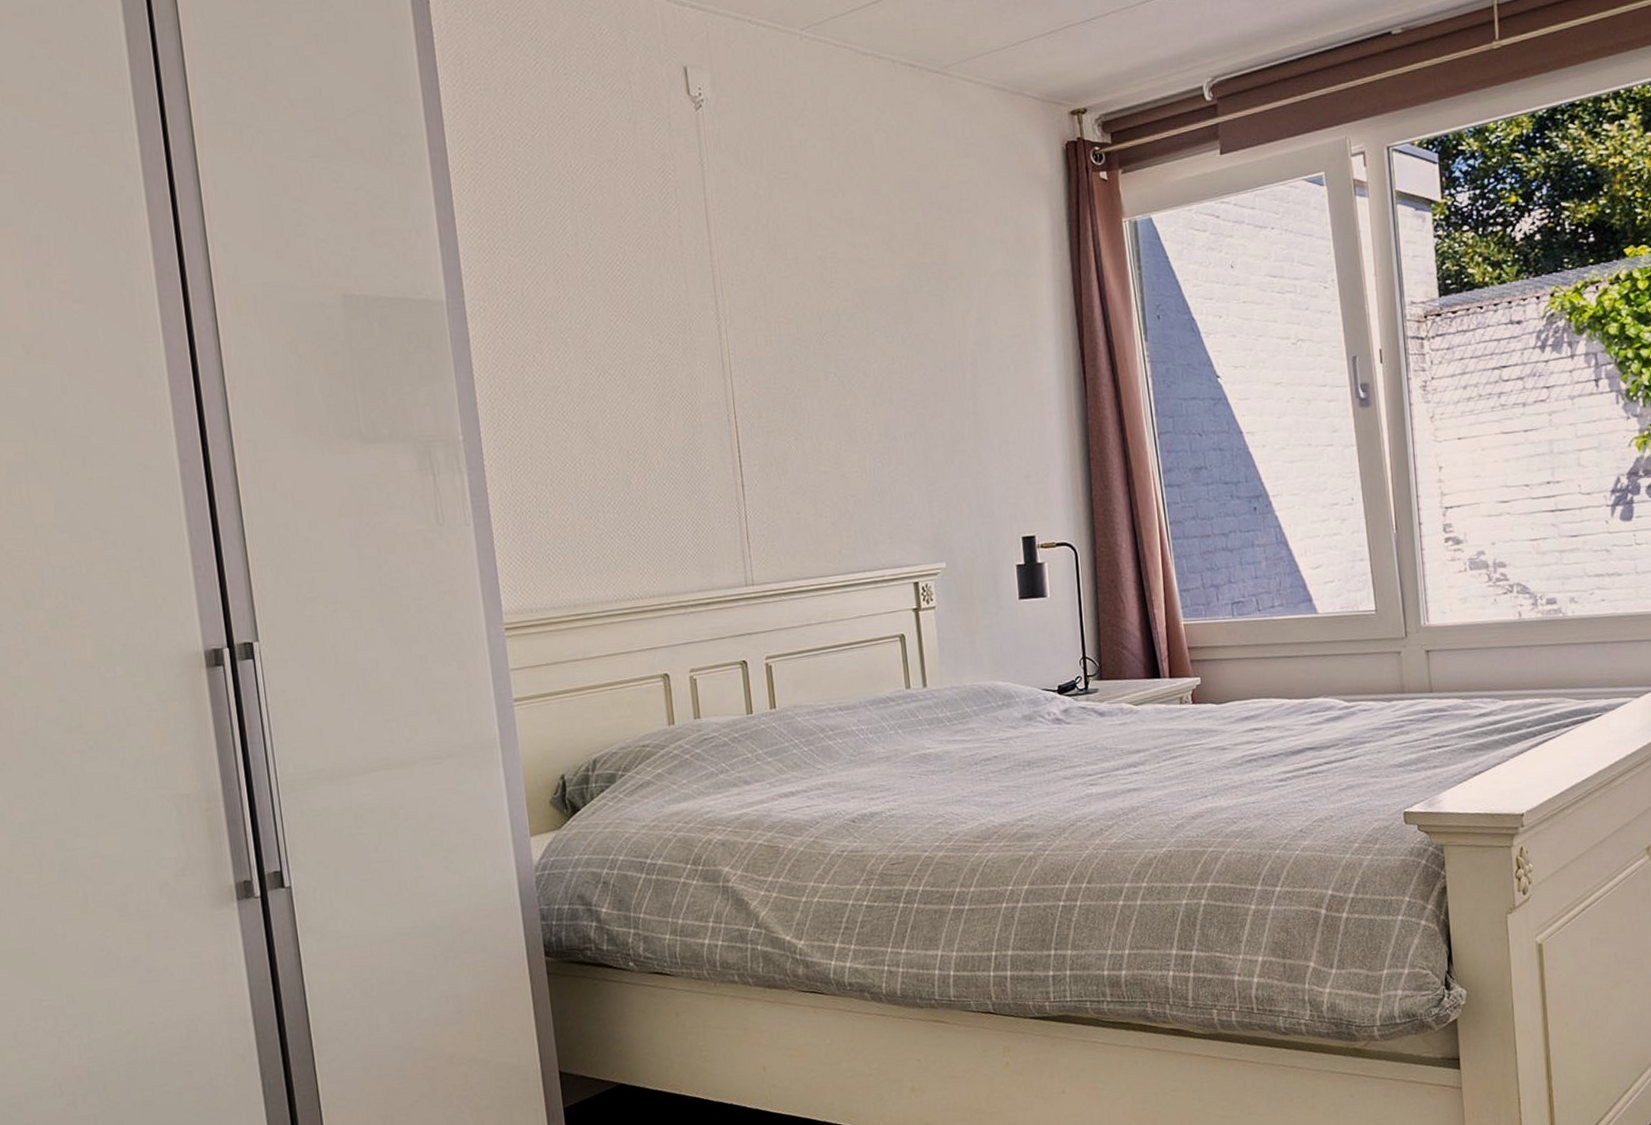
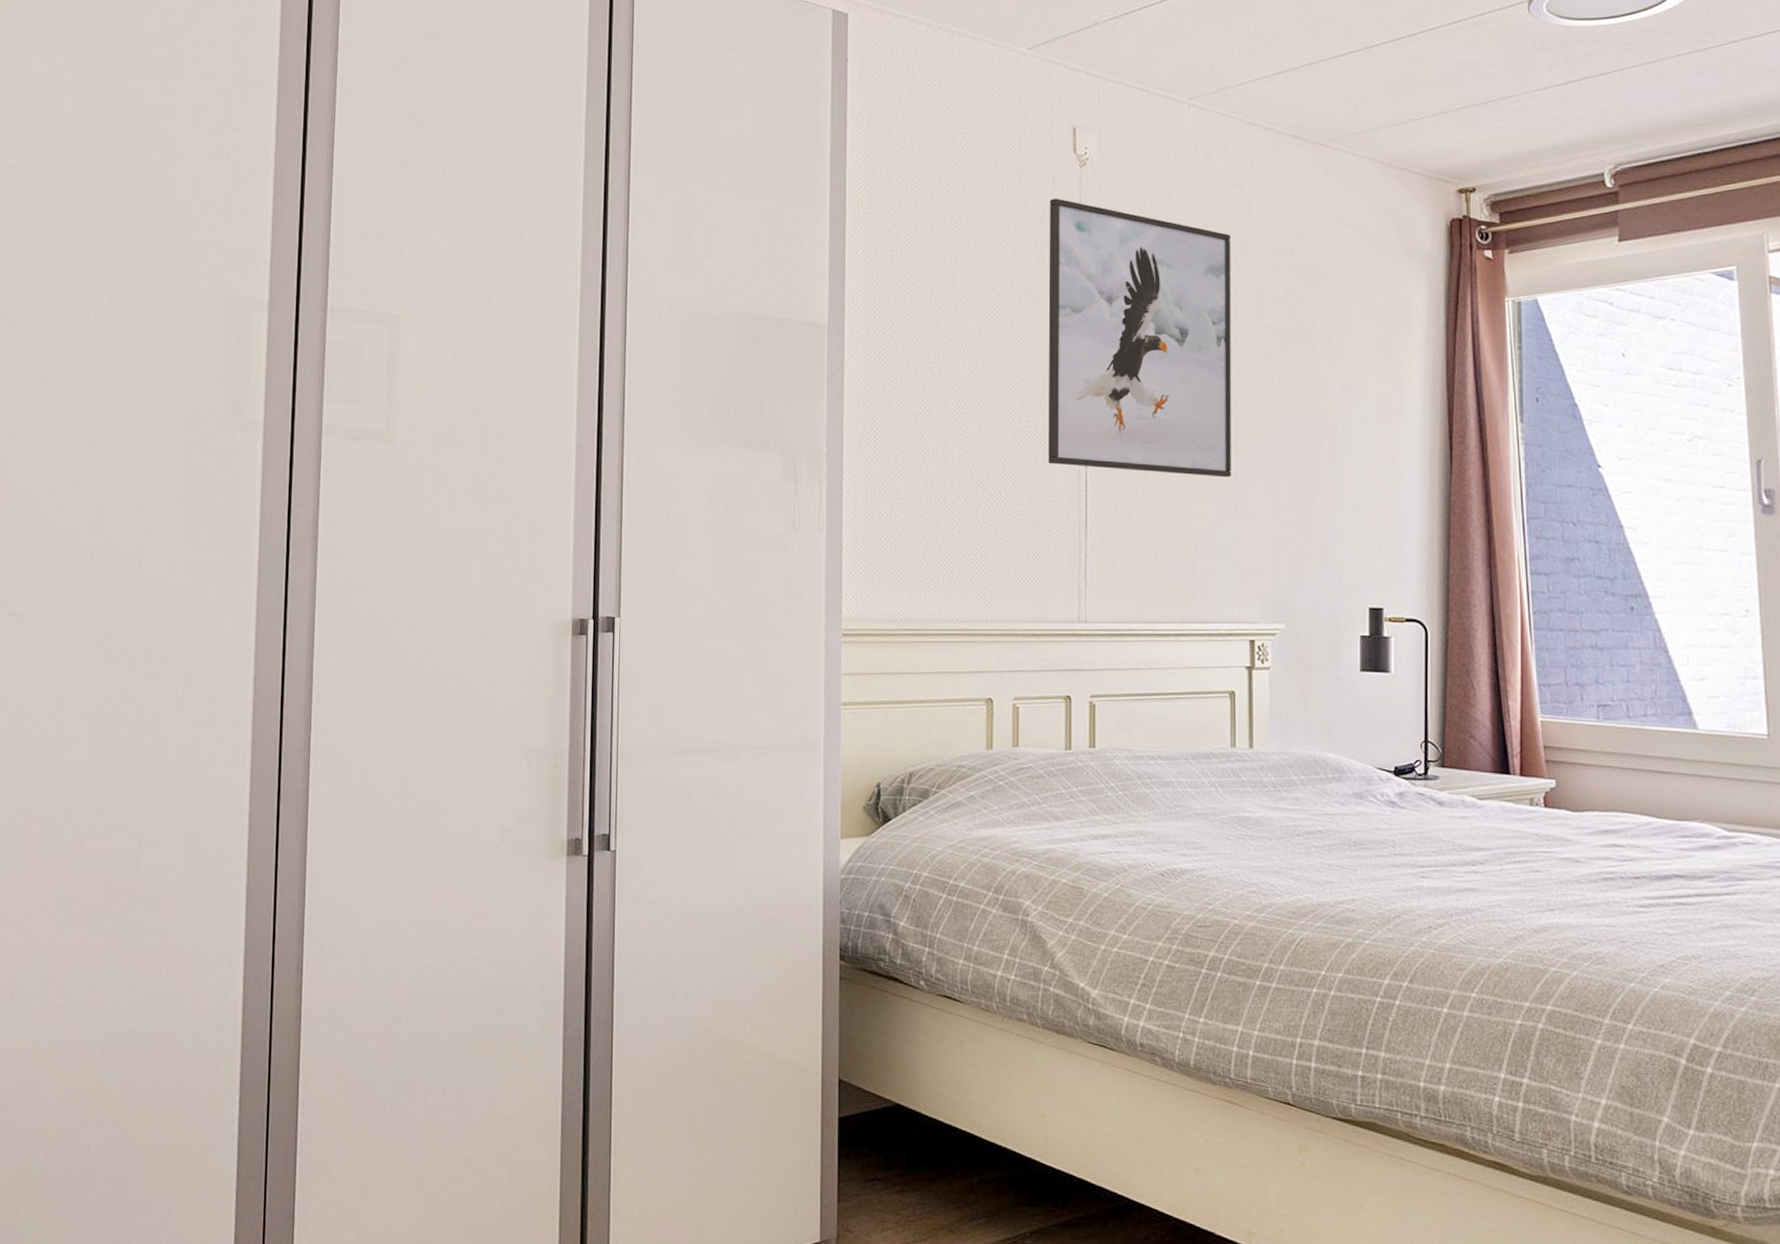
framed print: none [667,145,881,428] -> present [1048,198,1231,478]

